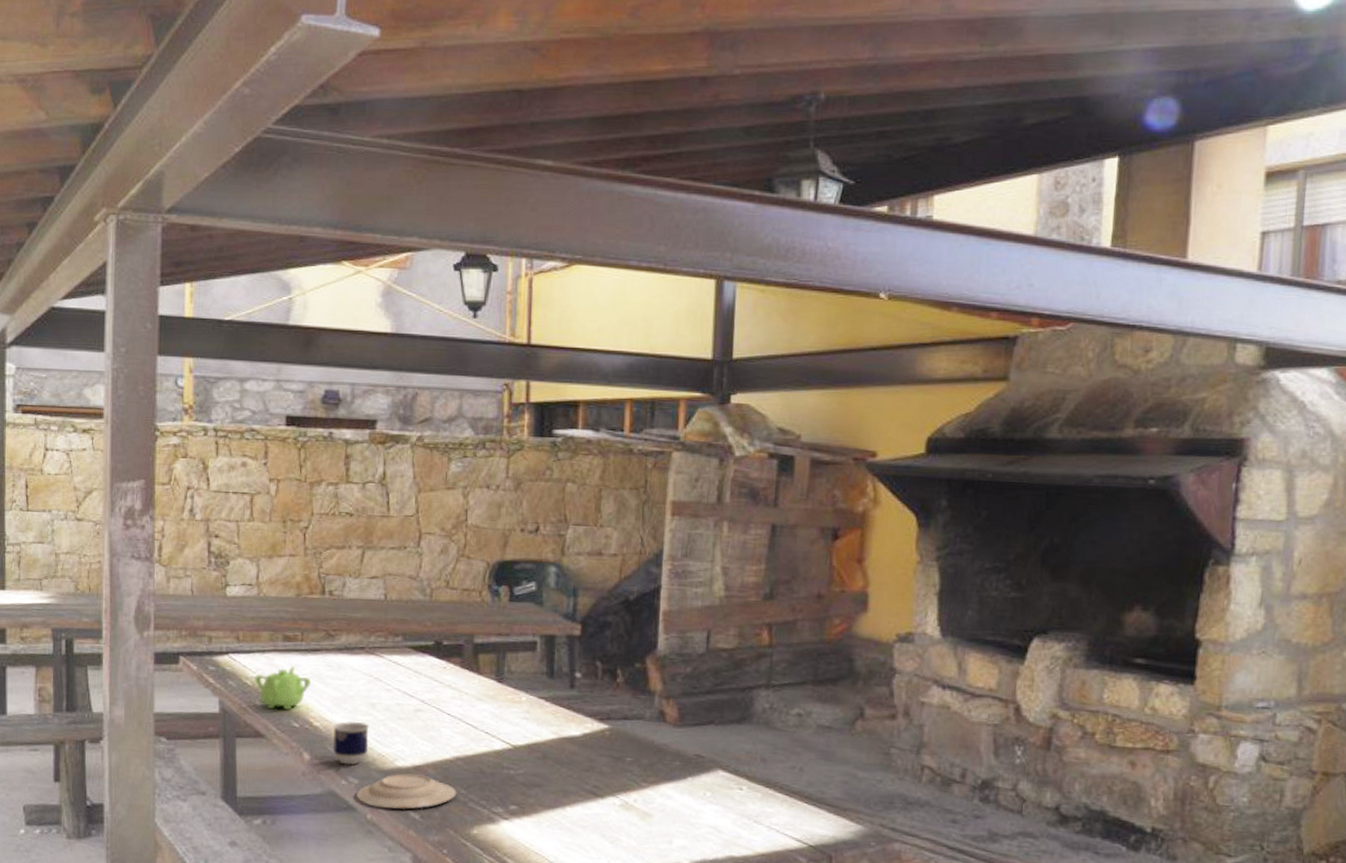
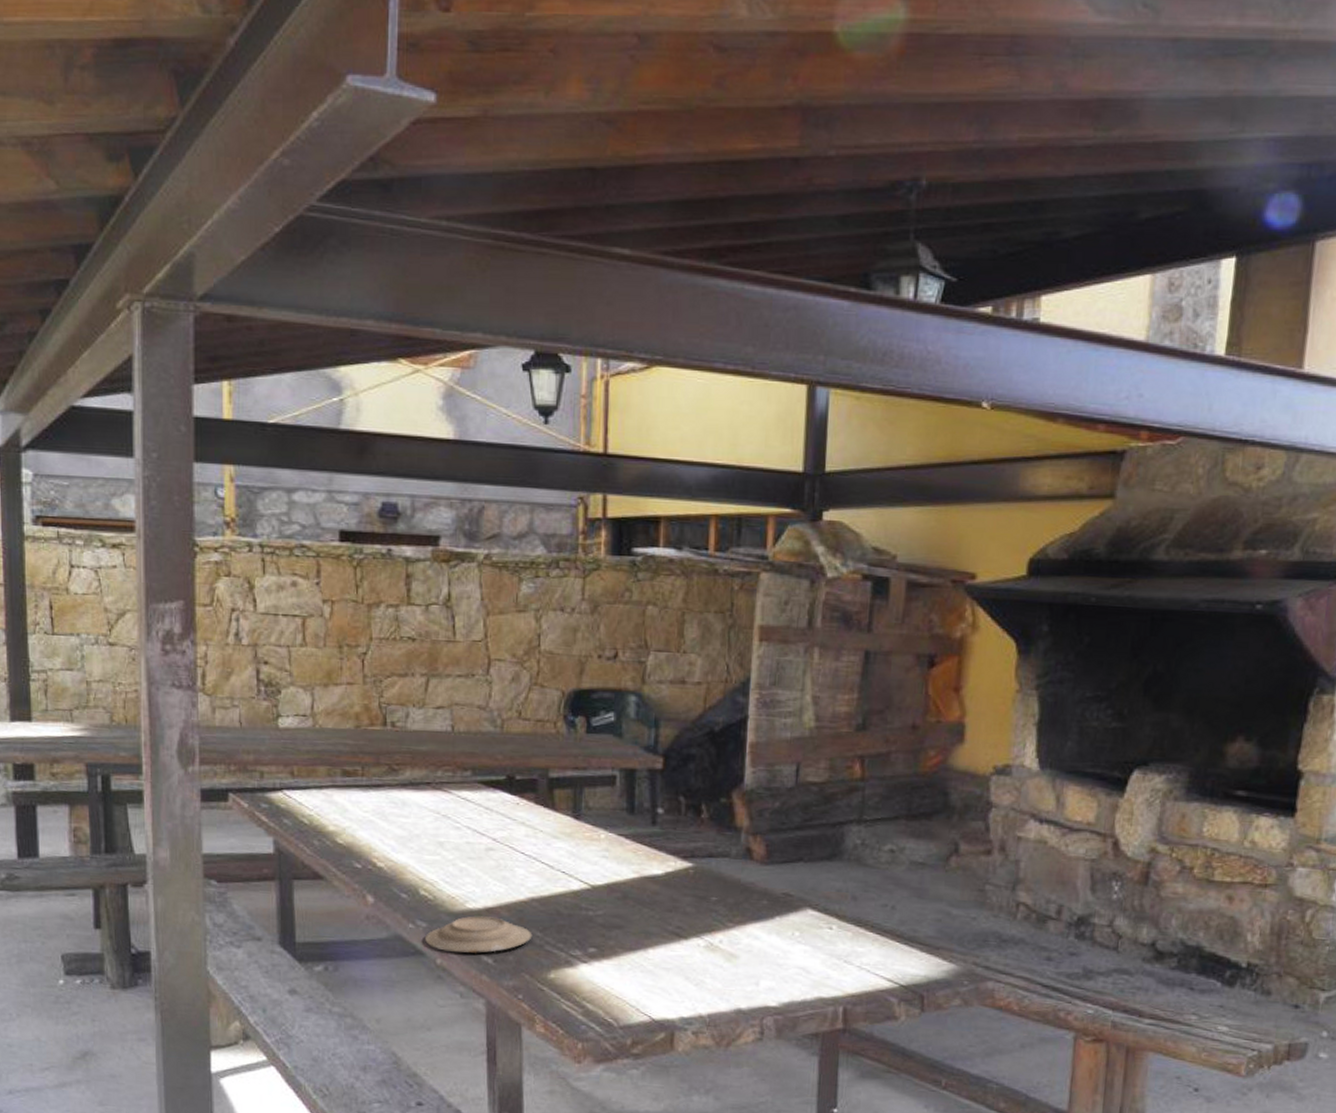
teapot: present [255,666,311,710] -> none [312,803,373,850]
cup: present [332,721,369,765] -> none [398,861,438,908]

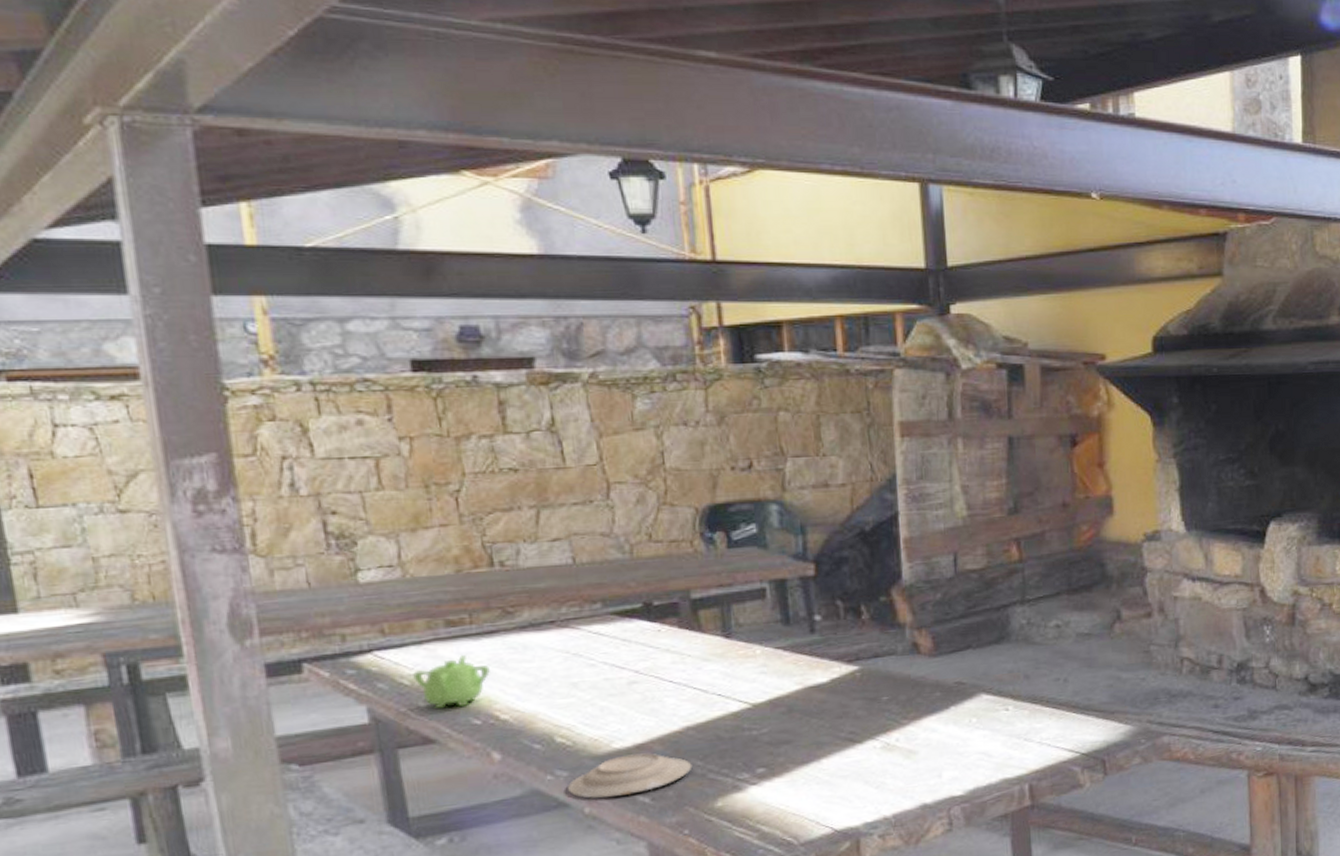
teapot: none [312,803,373,850] -> present [413,655,490,710]

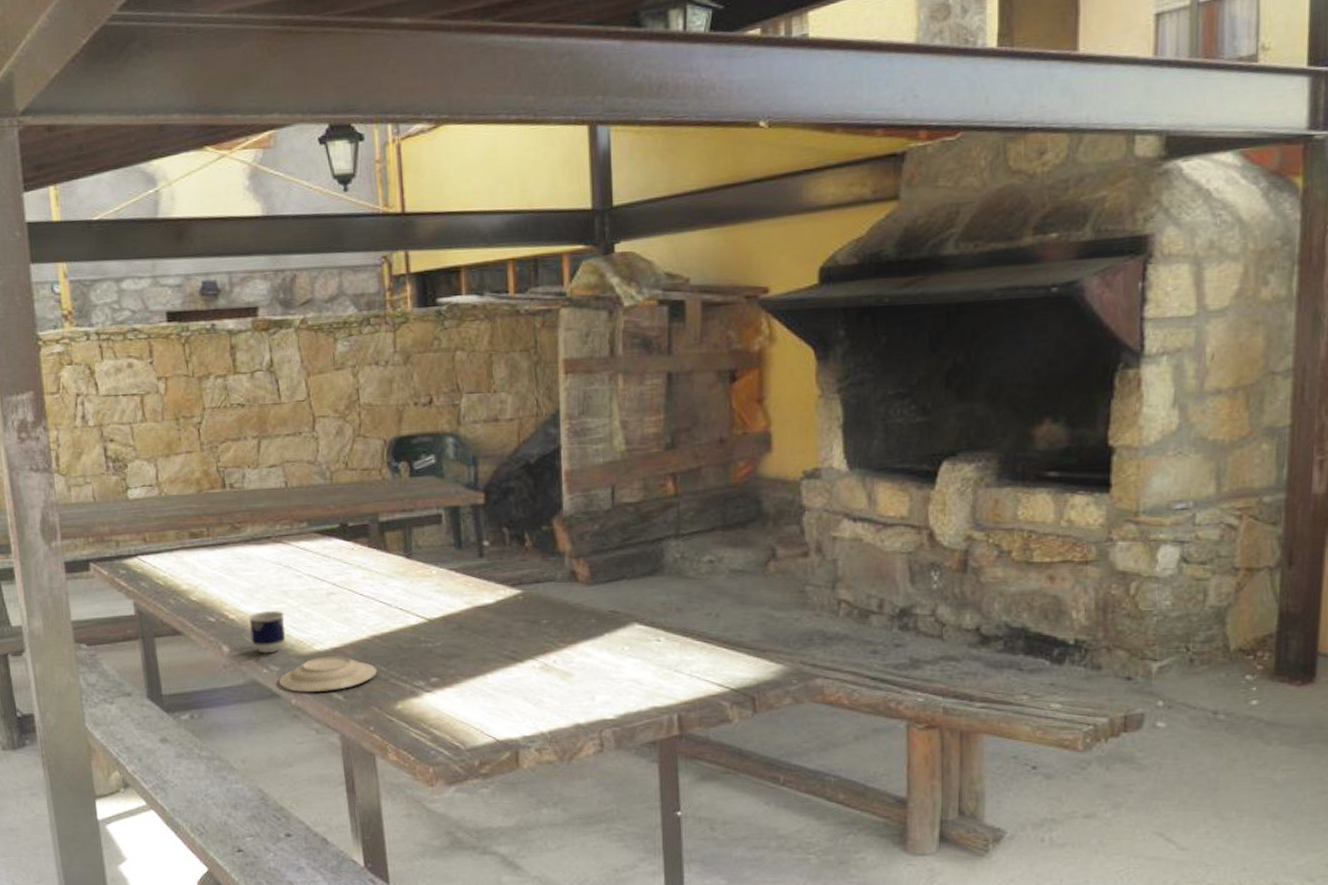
teapot: present [413,655,490,710] -> none [166,562,222,607]
cup: none [526,705,576,758] -> present [248,610,286,654]

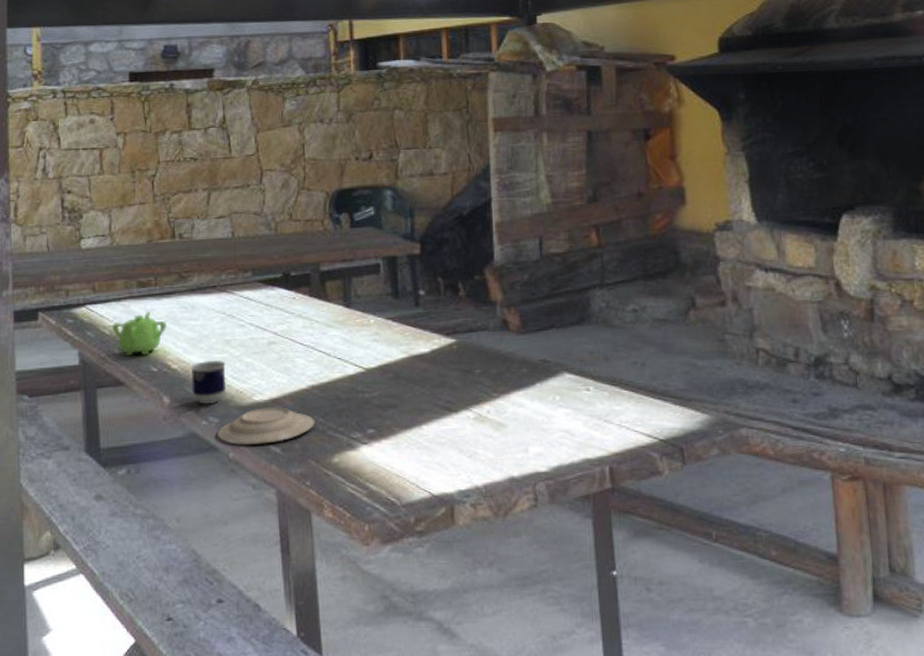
teapot: none [166,562,222,607] -> present [112,312,166,357]

